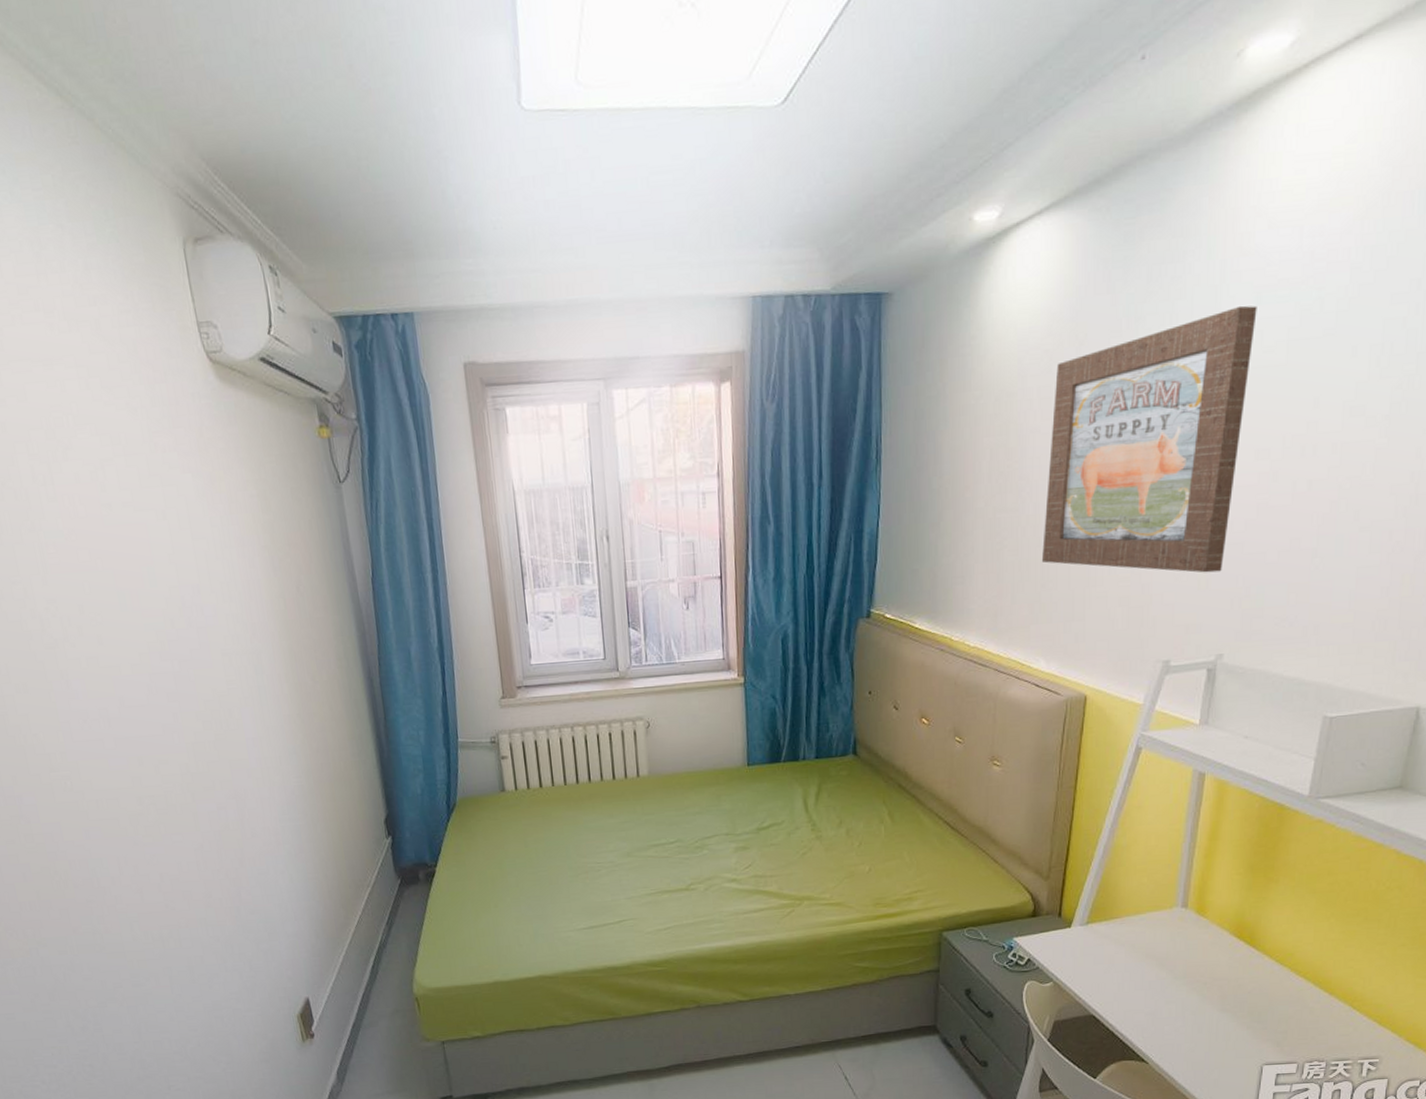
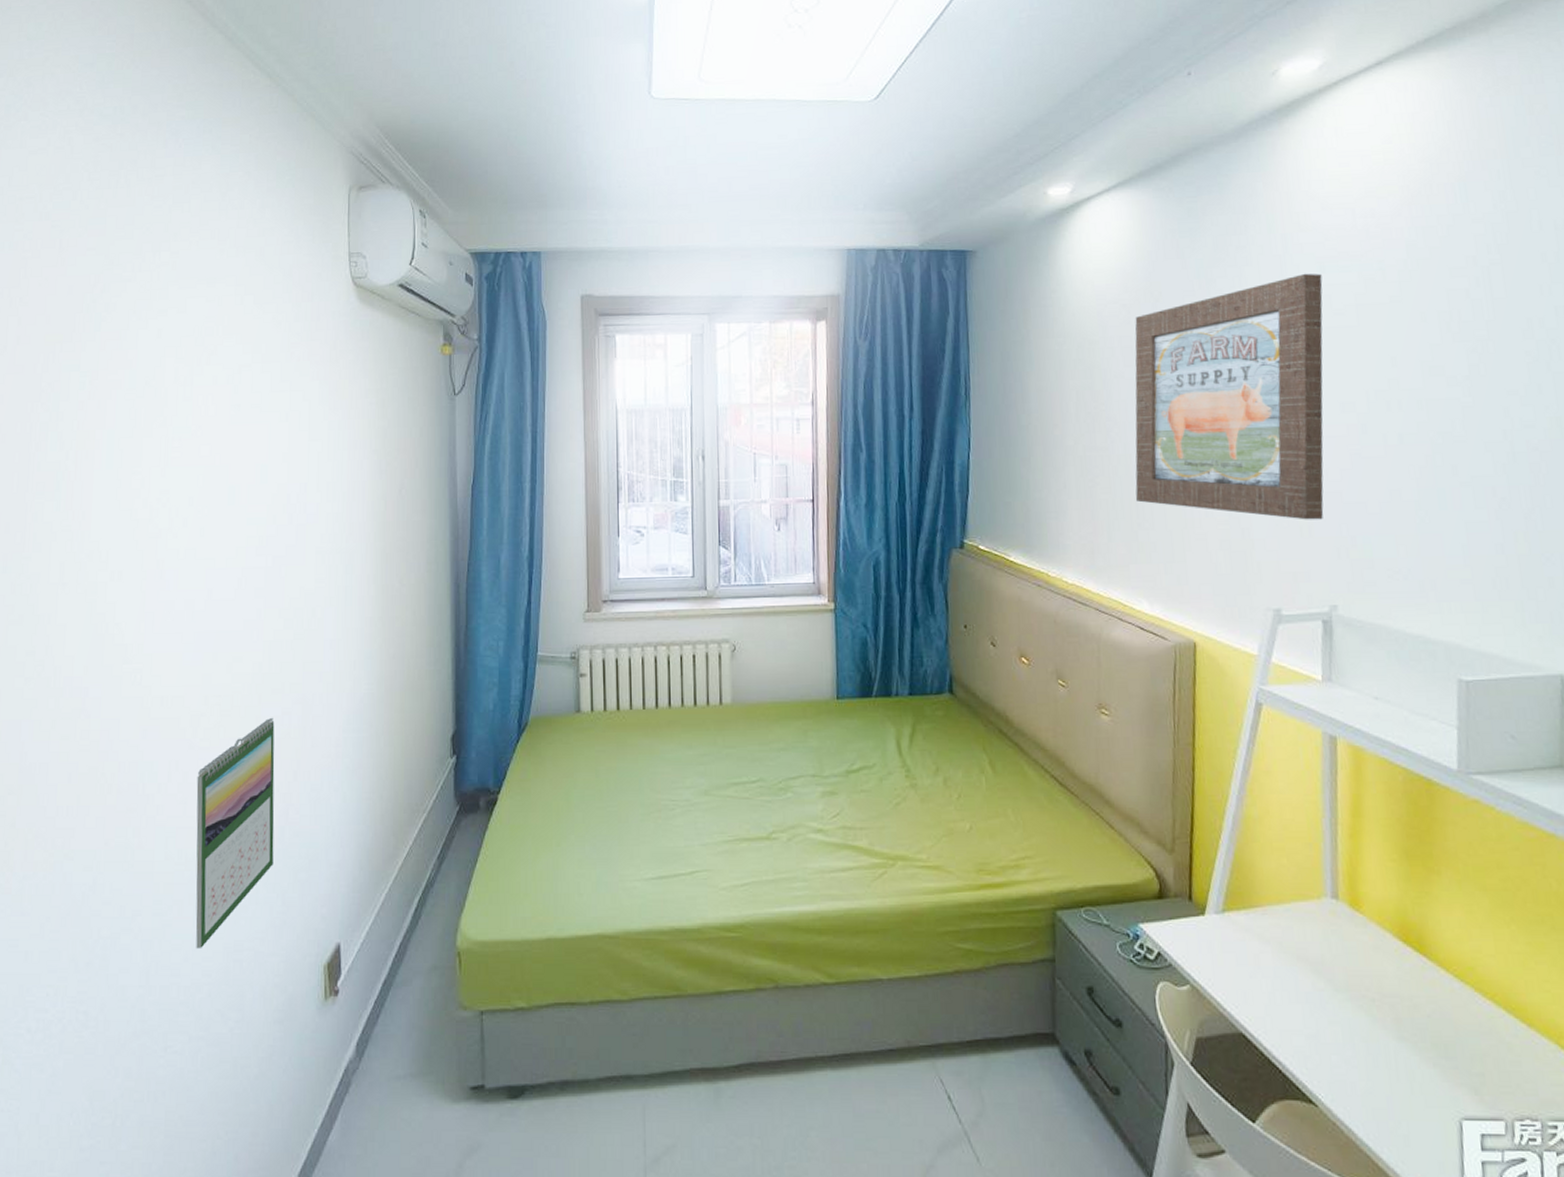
calendar: none [147,812,236,1011] -> present [195,717,275,950]

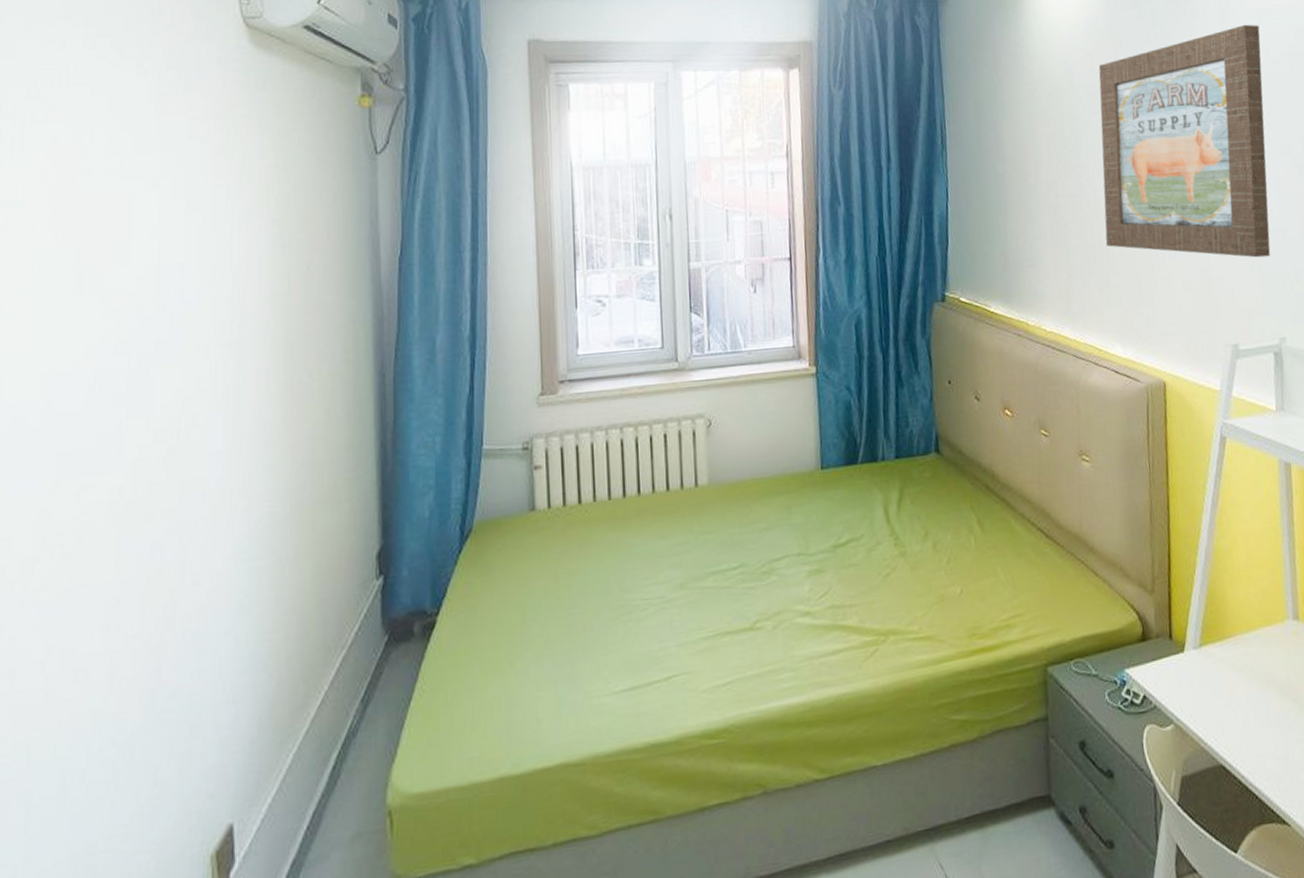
calendar: present [195,717,275,950] -> none [28,553,142,863]

